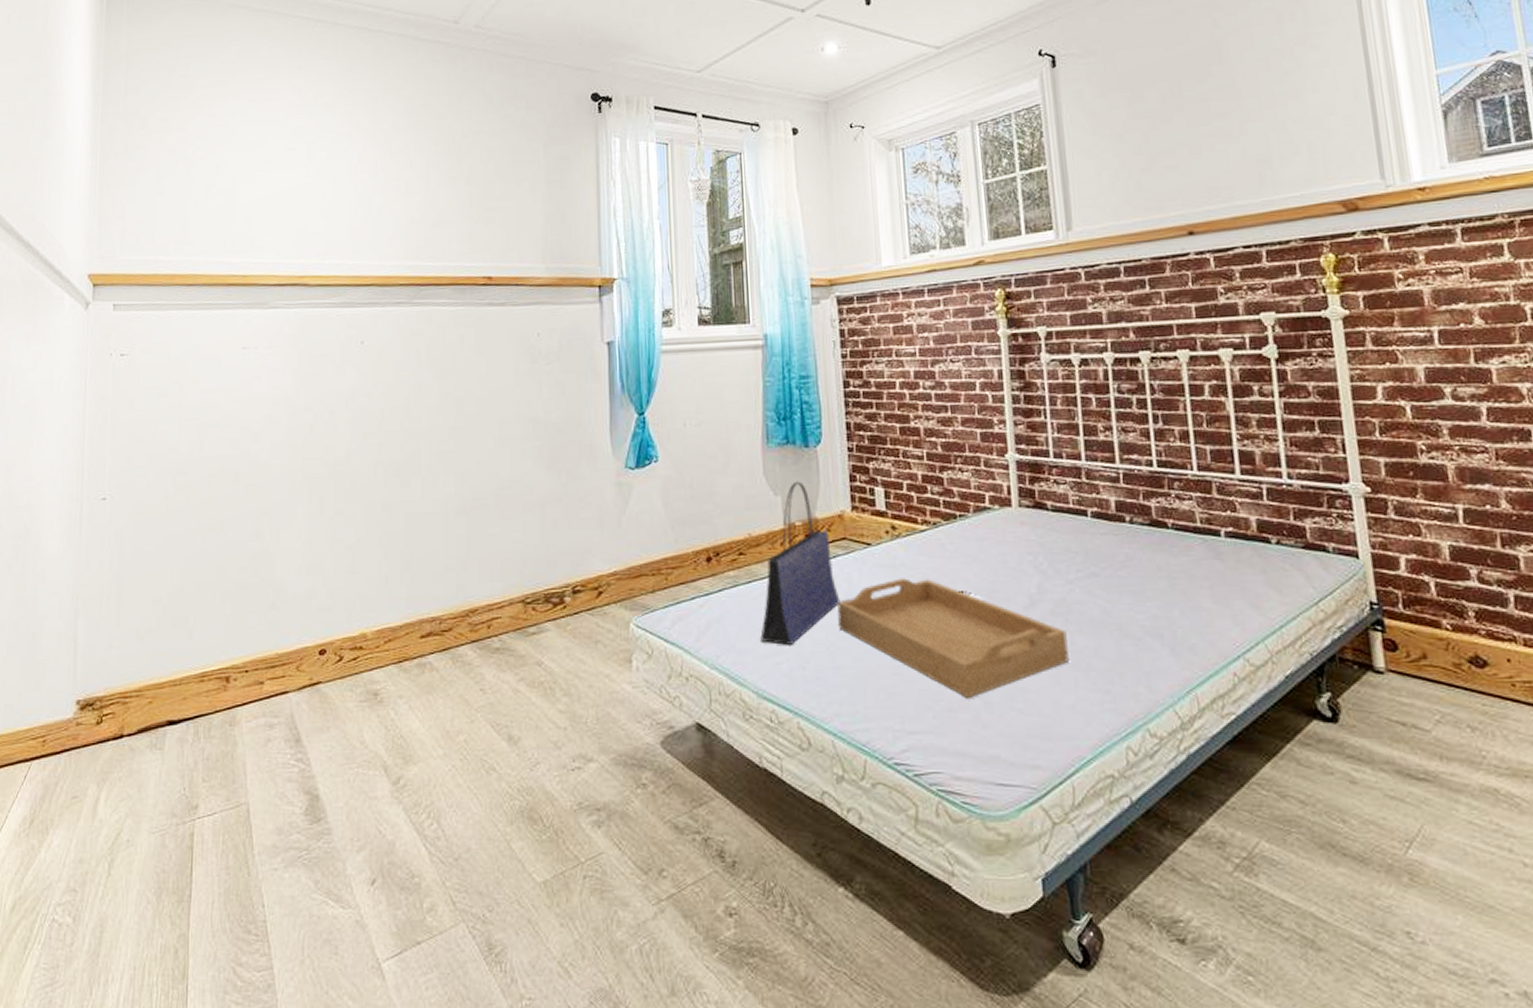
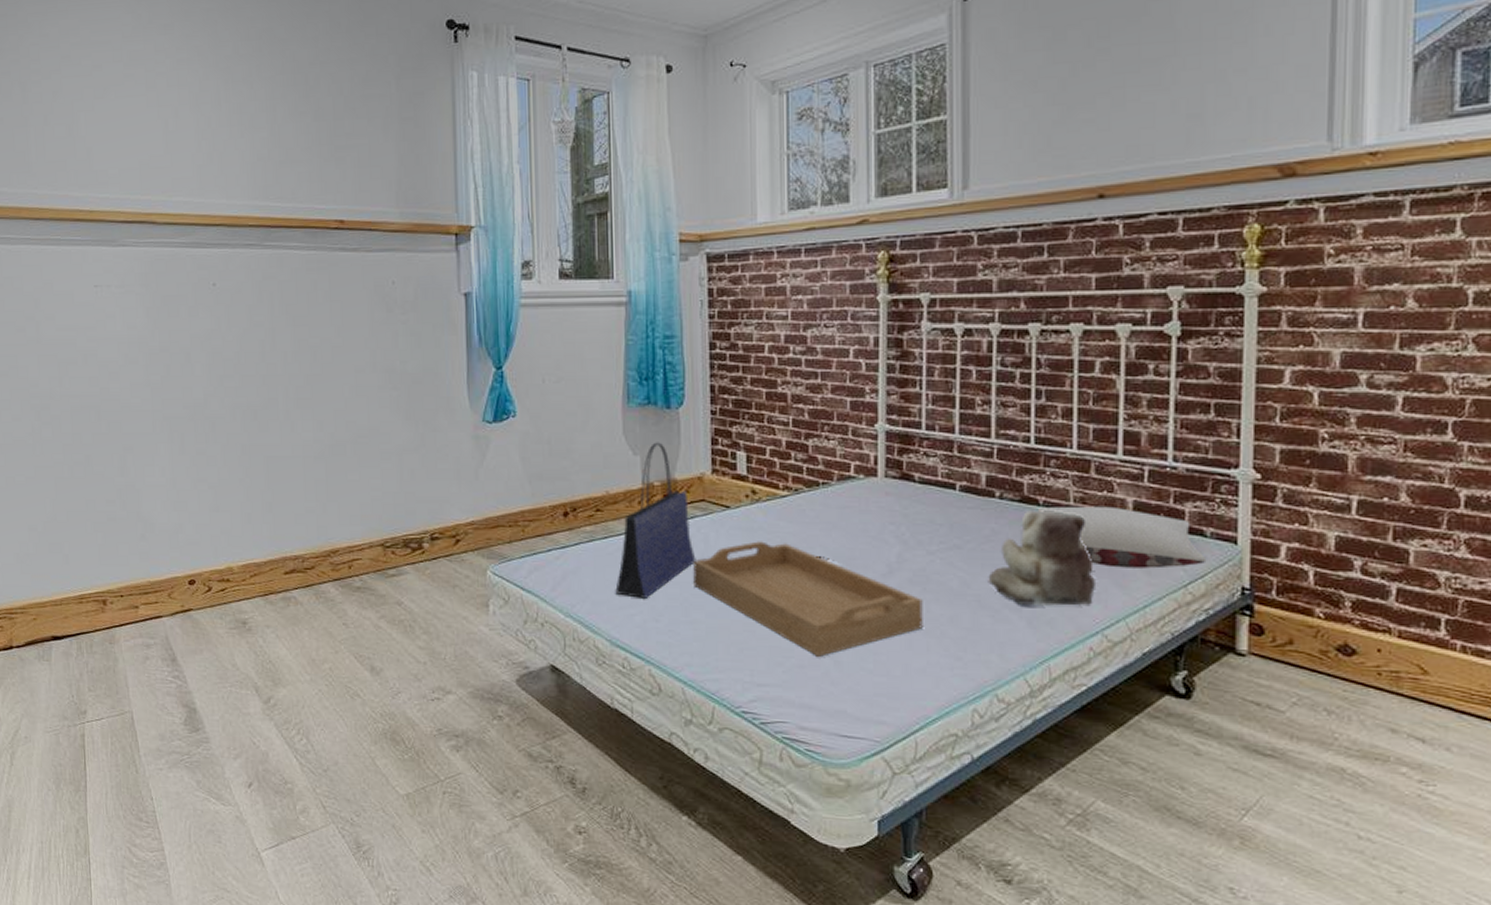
teddy bear: none [1127,532,1231,631] -> present [988,510,1095,606]
pillow: none [1168,526,1333,588] -> present [1038,506,1207,569]

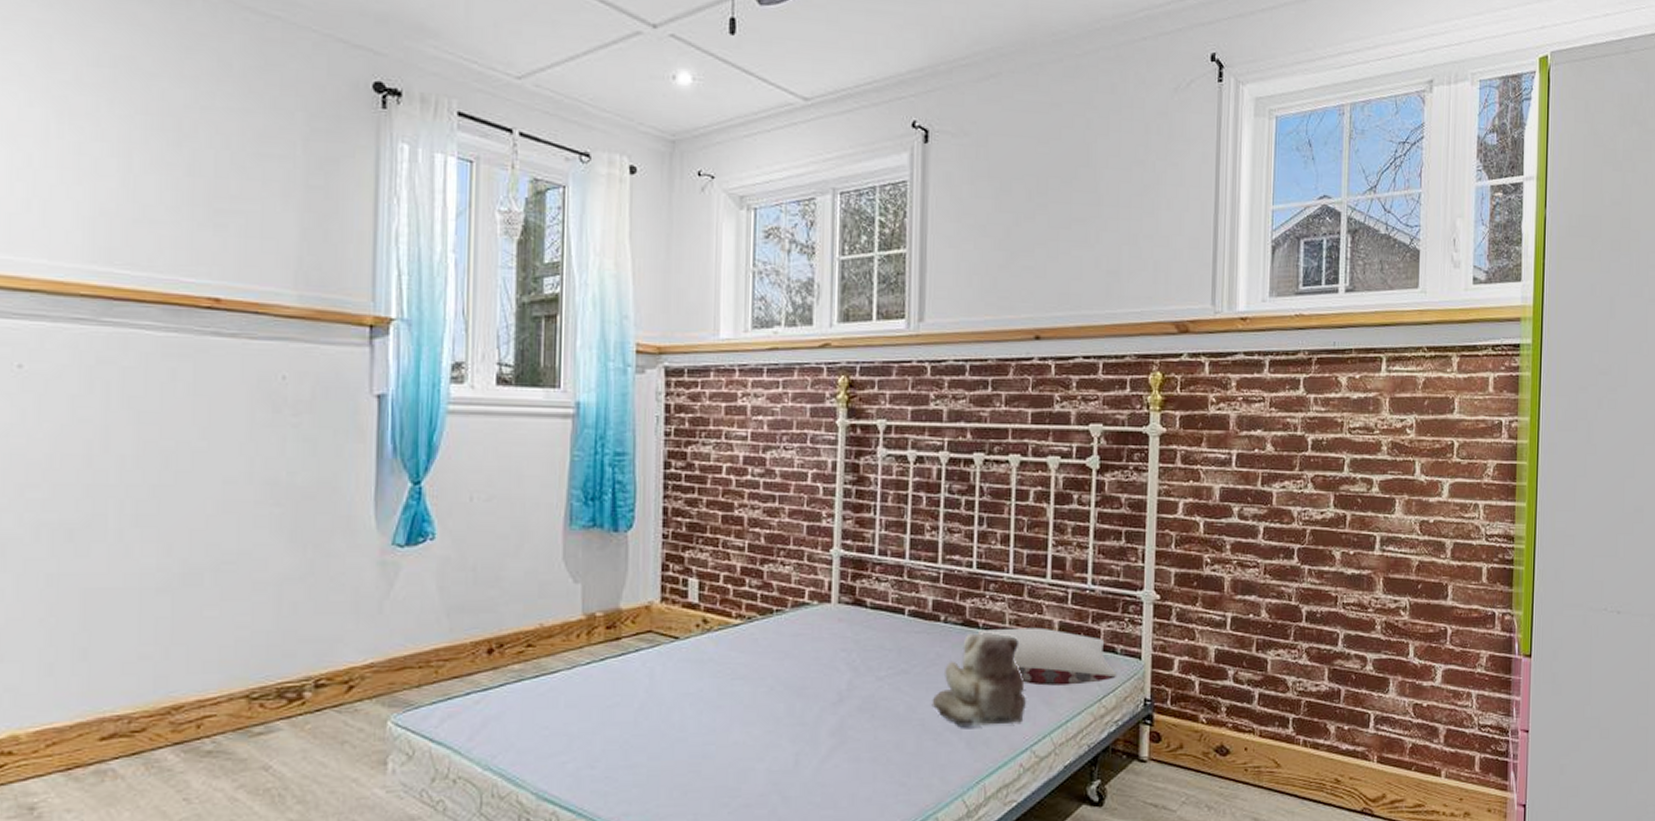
tote bag: present [615,442,696,598] -> none [545,568,640,743]
serving tray: present [693,541,923,657] -> none [635,673,871,794]

